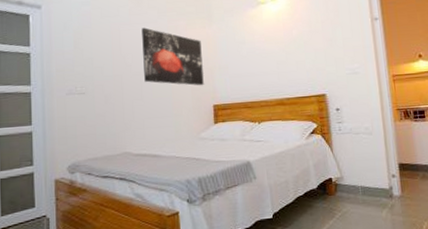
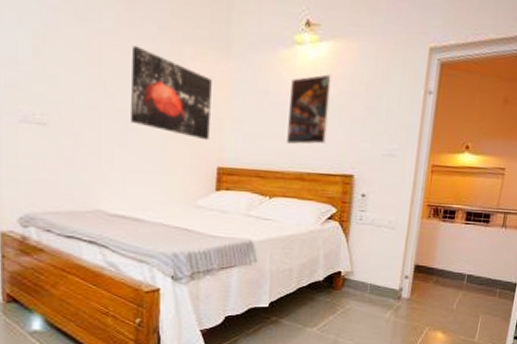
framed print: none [261,21,297,79] -> present [287,74,333,145]

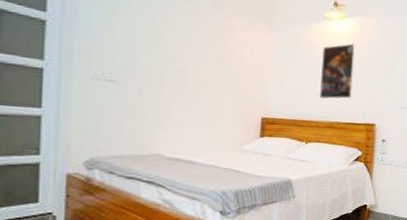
wall art: present [131,46,212,141] -> none [188,18,258,96]

